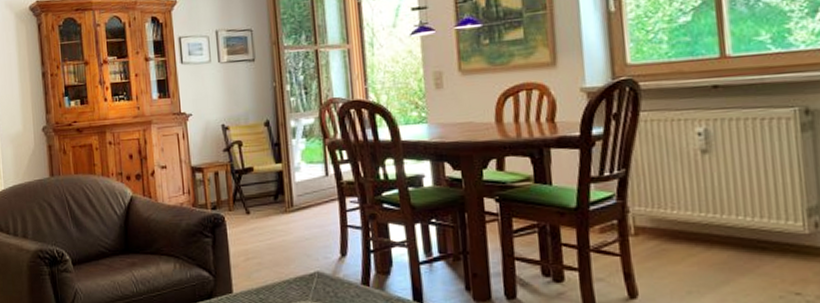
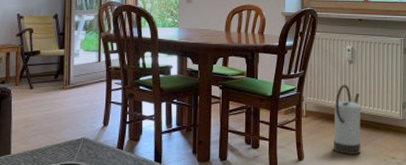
watering can: none [681,185,736,289] -> present [333,84,361,155]

